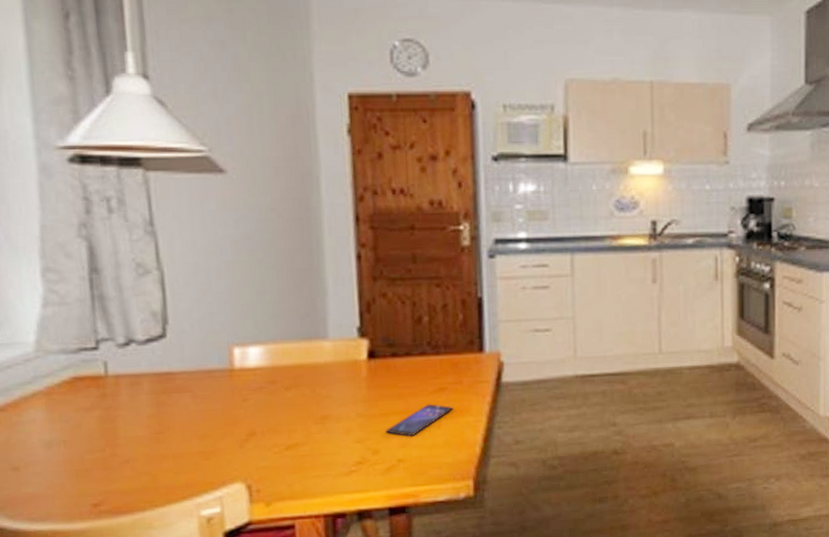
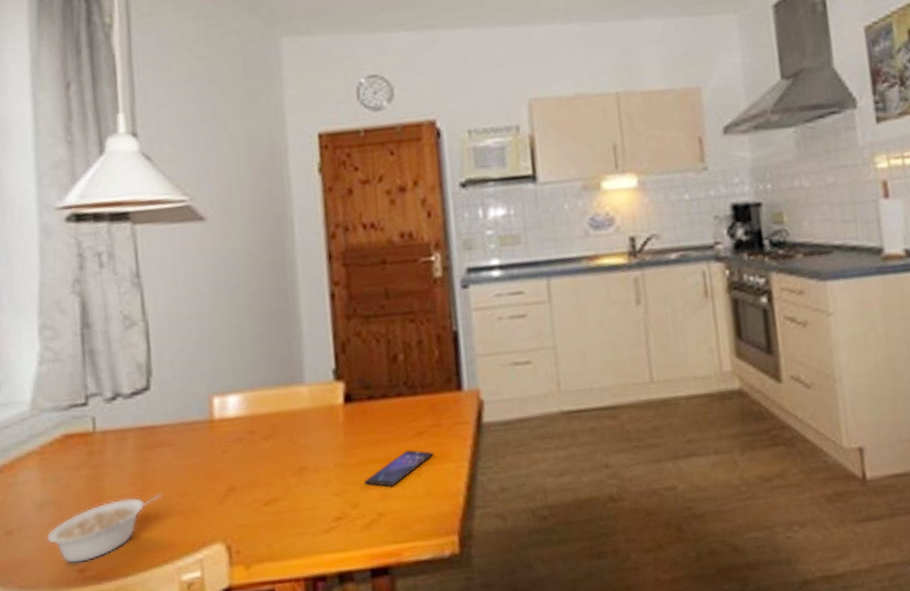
legume: none [58,435,180,498] -> present [48,493,162,564]

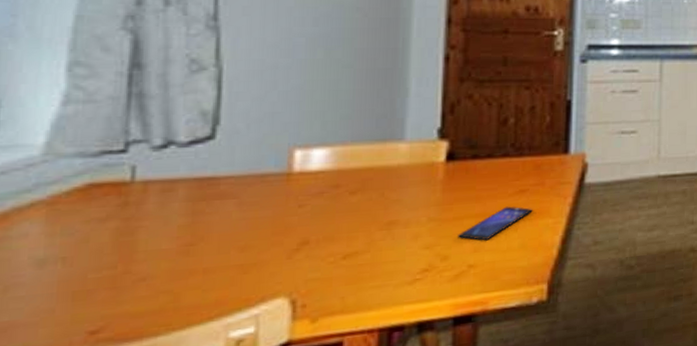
legume: present [48,493,162,564] -> none [48,247,216,325]

